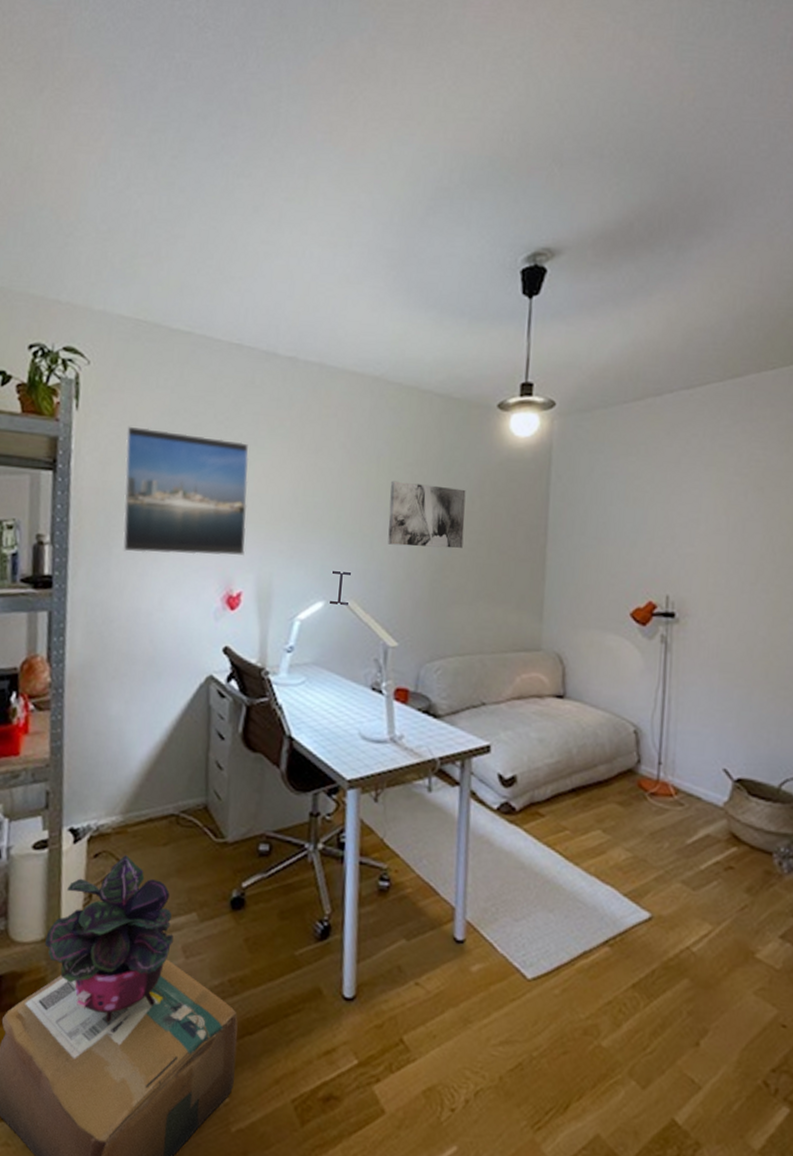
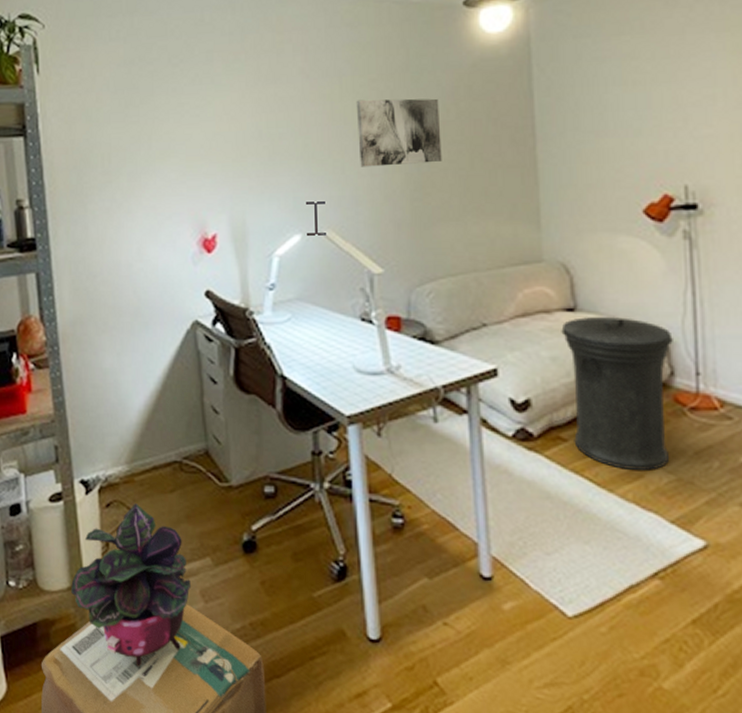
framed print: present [122,426,249,556] -> none [86,81,215,207]
trash can: none [550,704,643,847] -> present [561,317,673,470]

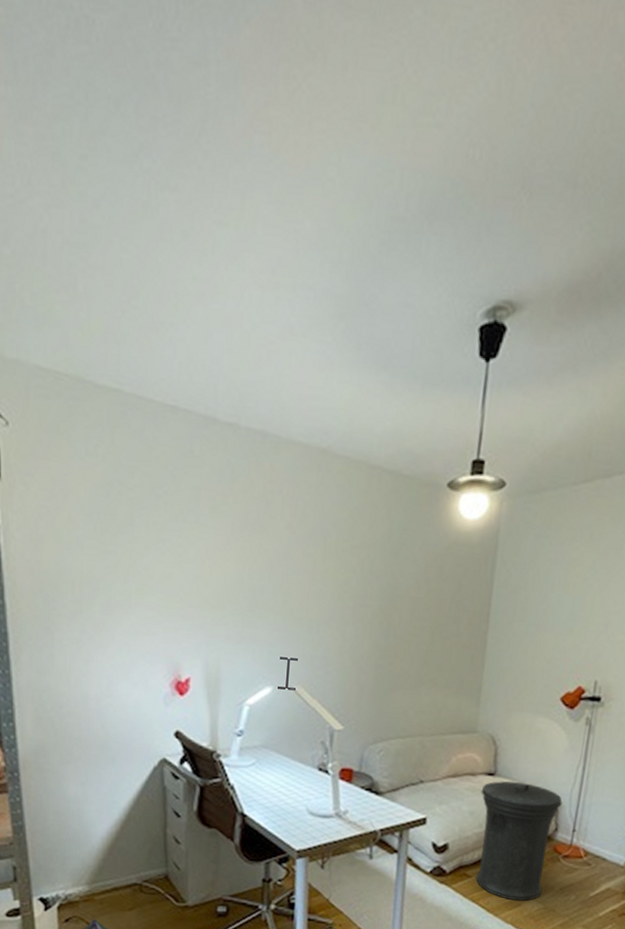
wall art: present [356,98,442,167] -> none [334,564,413,635]

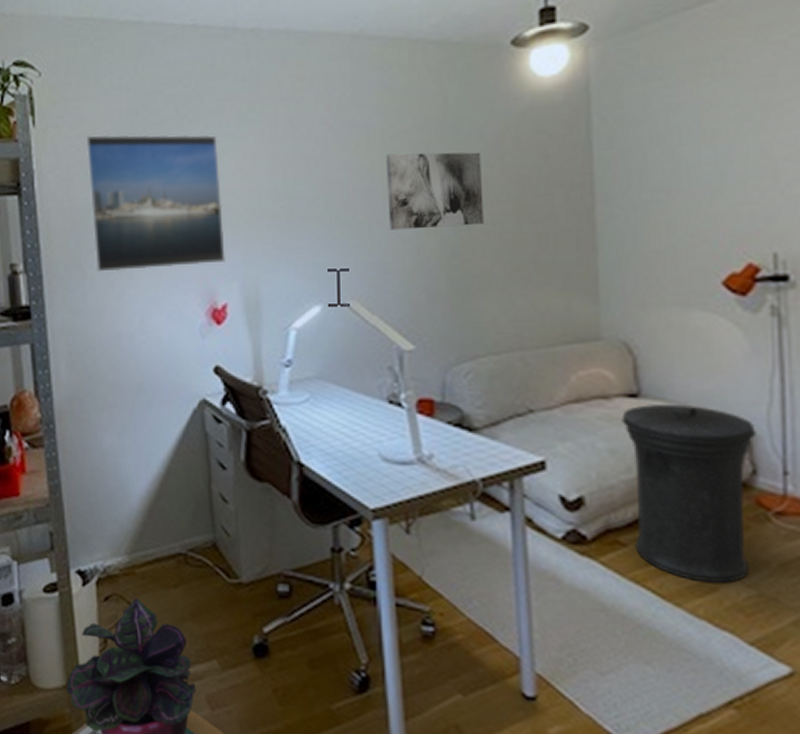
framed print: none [56,499,192,641] -> present [85,134,225,272]
wall art: none [334,564,413,635] -> present [385,152,484,230]

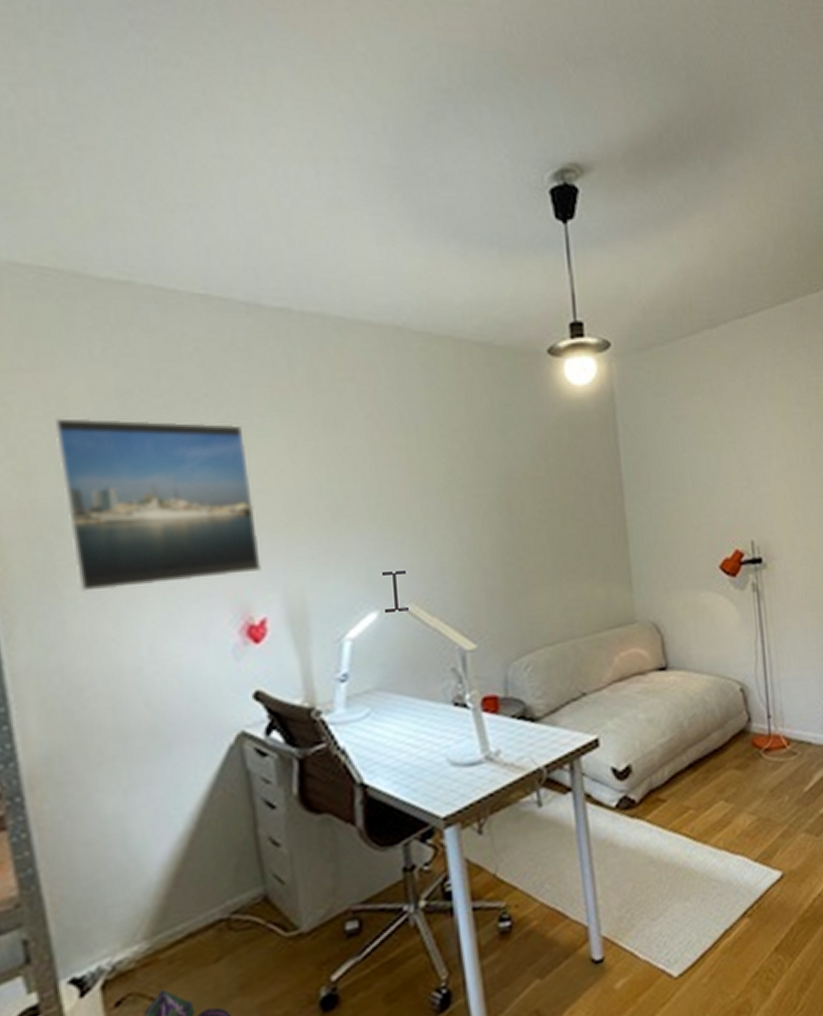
wall art: present [385,152,484,230] -> none [436,451,534,530]
trash can: present [621,404,756,583] -> none [655,671,751,819]

